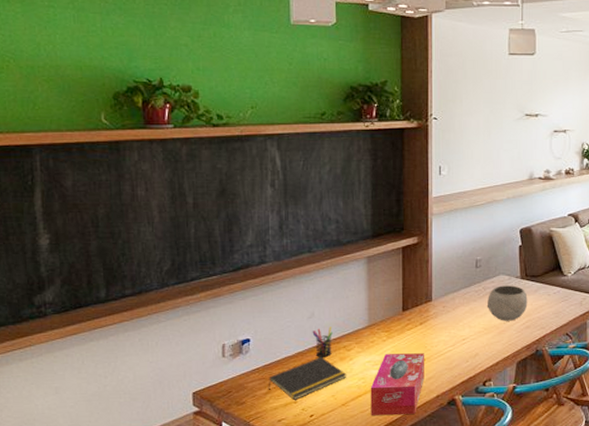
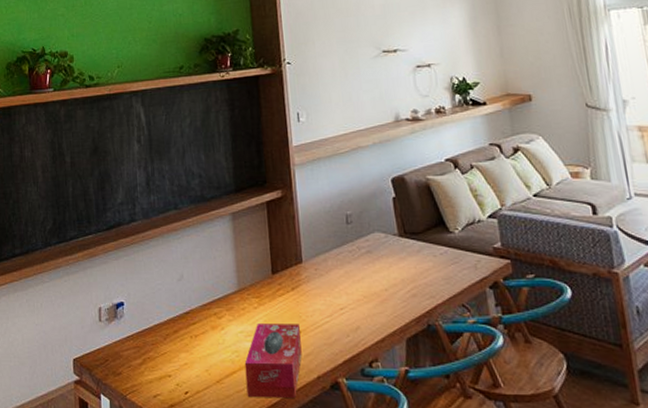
notepad: present [268,357,347,400] -> none [142,325,220,373]
pen holder: present [312,327,332,357] -> none [182,290,203,325]
bowl: present [486,285,528,321] -> none [363,244,411,288]

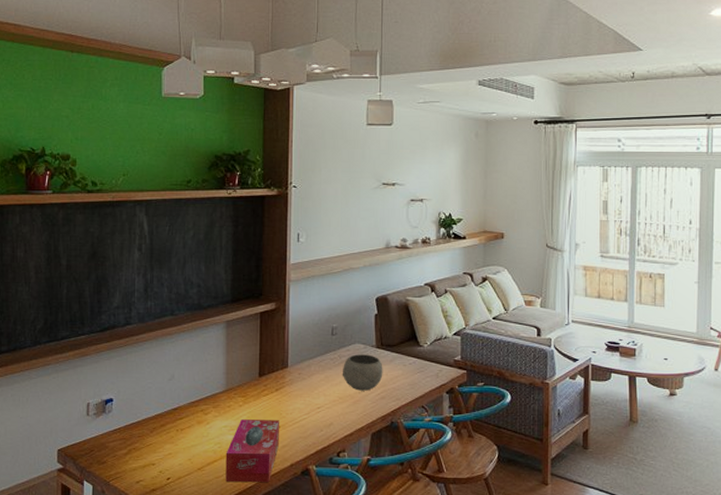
bowl: none [363,244,411,288] -> present [342,354,383,391]

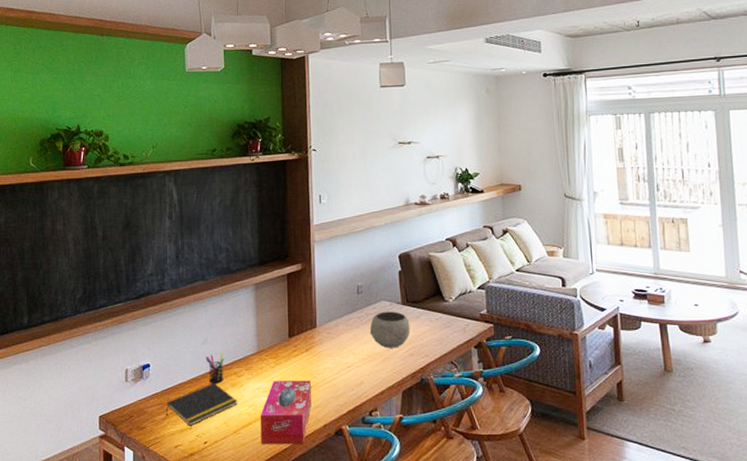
notepad: none [128,420,204,462] -> present [165,383,238,426]
pen holder: none [172,389,191,420] -> present [205,353,224,383]

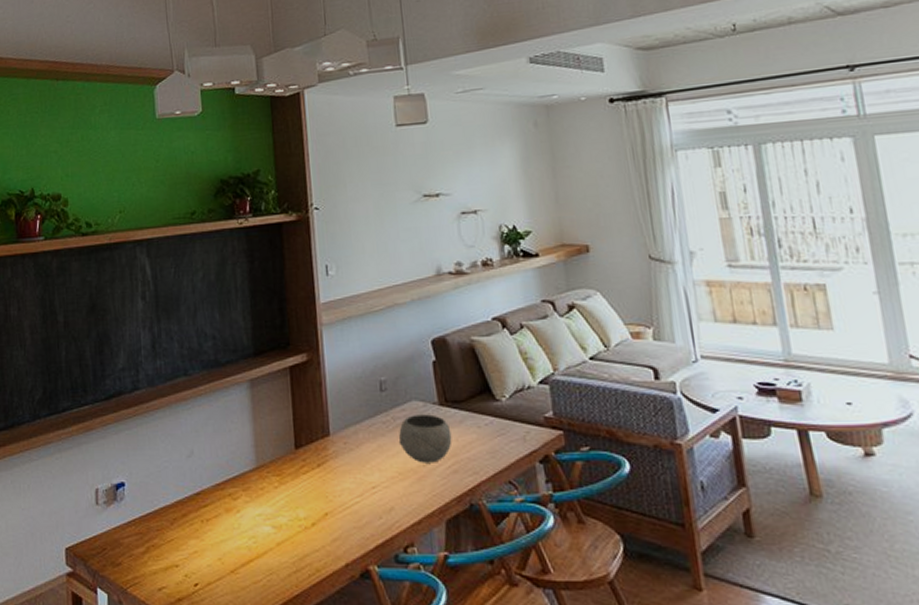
notepad: present [165,383,238,426] -> none [145,507,235,563]
pen holder: present [205,353,224,383] -> none [192,468,216,507]
tissue box: present [260,380,312,445] -> none [263,505,329,590]

